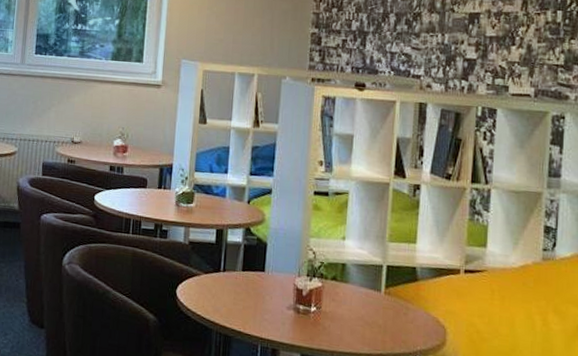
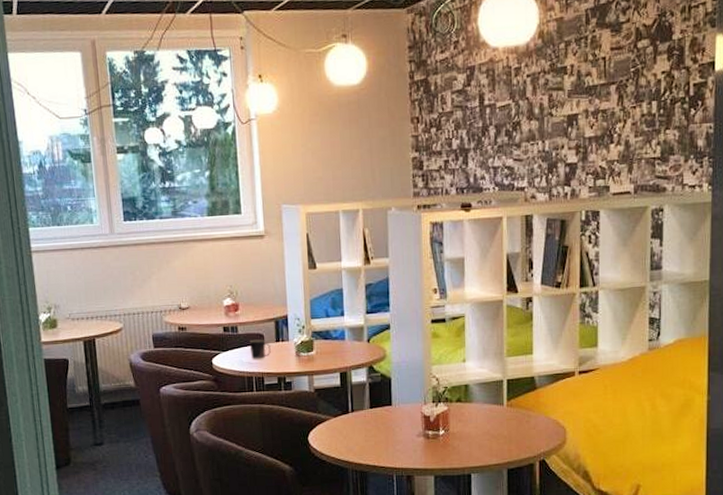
mug: none [132,182,152,204] -> present [249,339,271,360]

